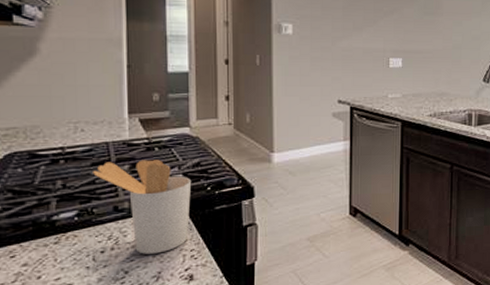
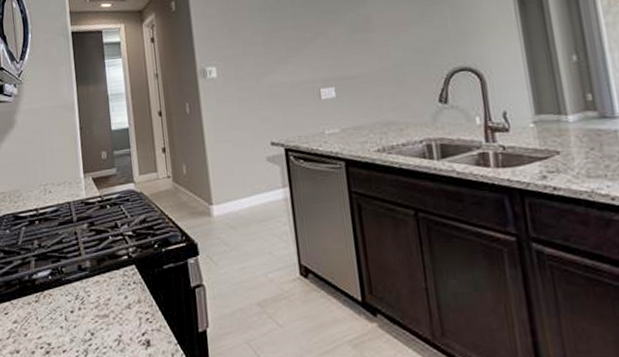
utensil holder: present [93,159,192,254] -> none [60,217,142,316]

